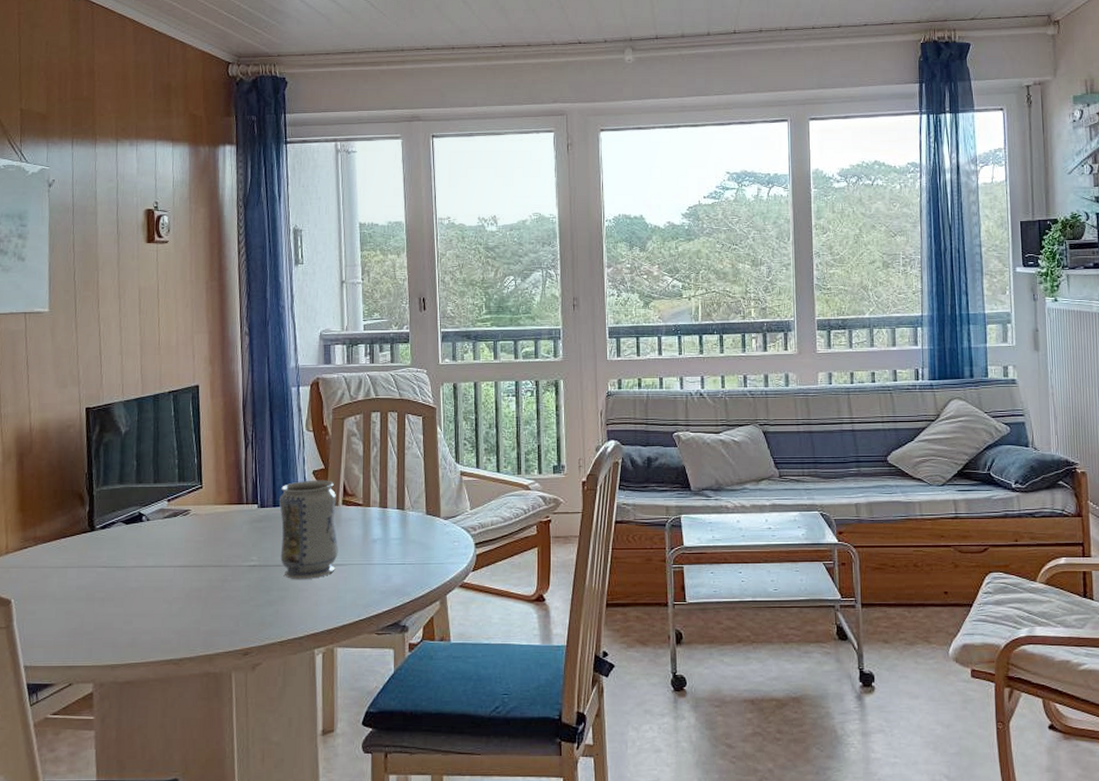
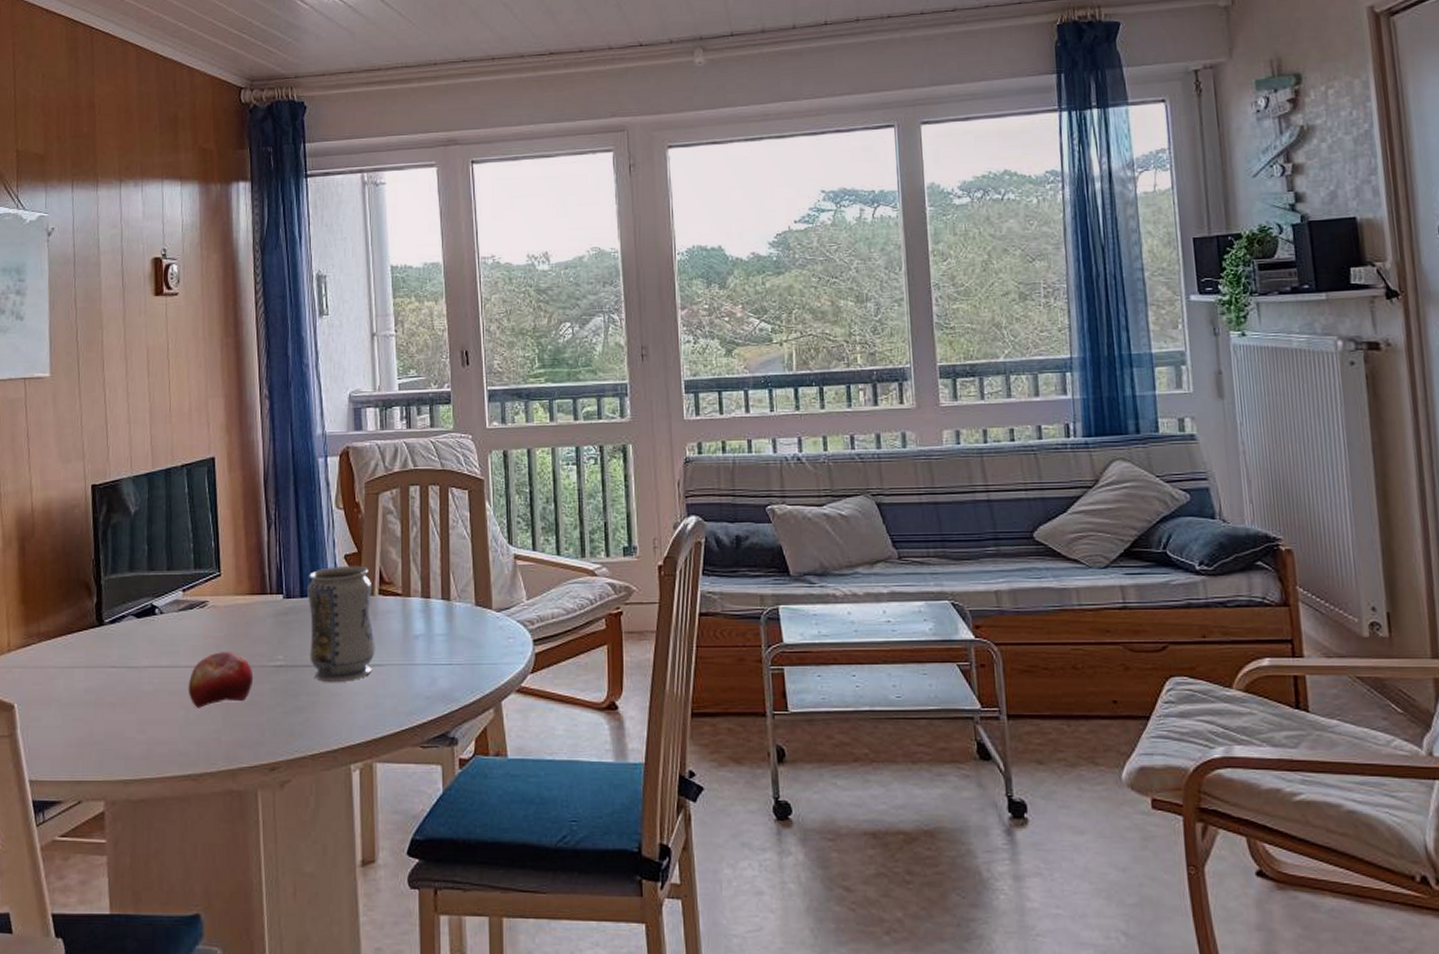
fruit: none [171,554,230,602] -> present [188,652,254,708]

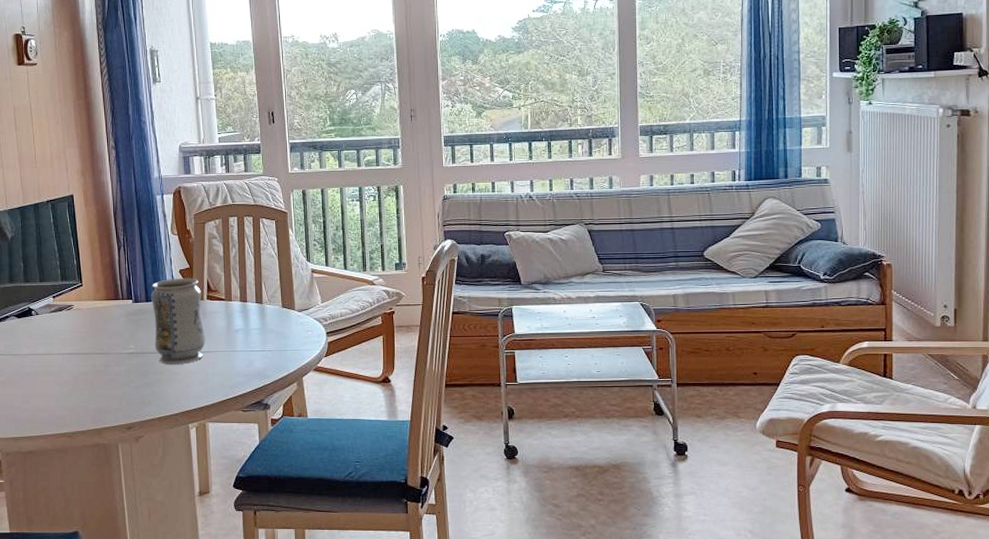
fruit: present [188,652,254,708] -> none [61,343,112,384]

